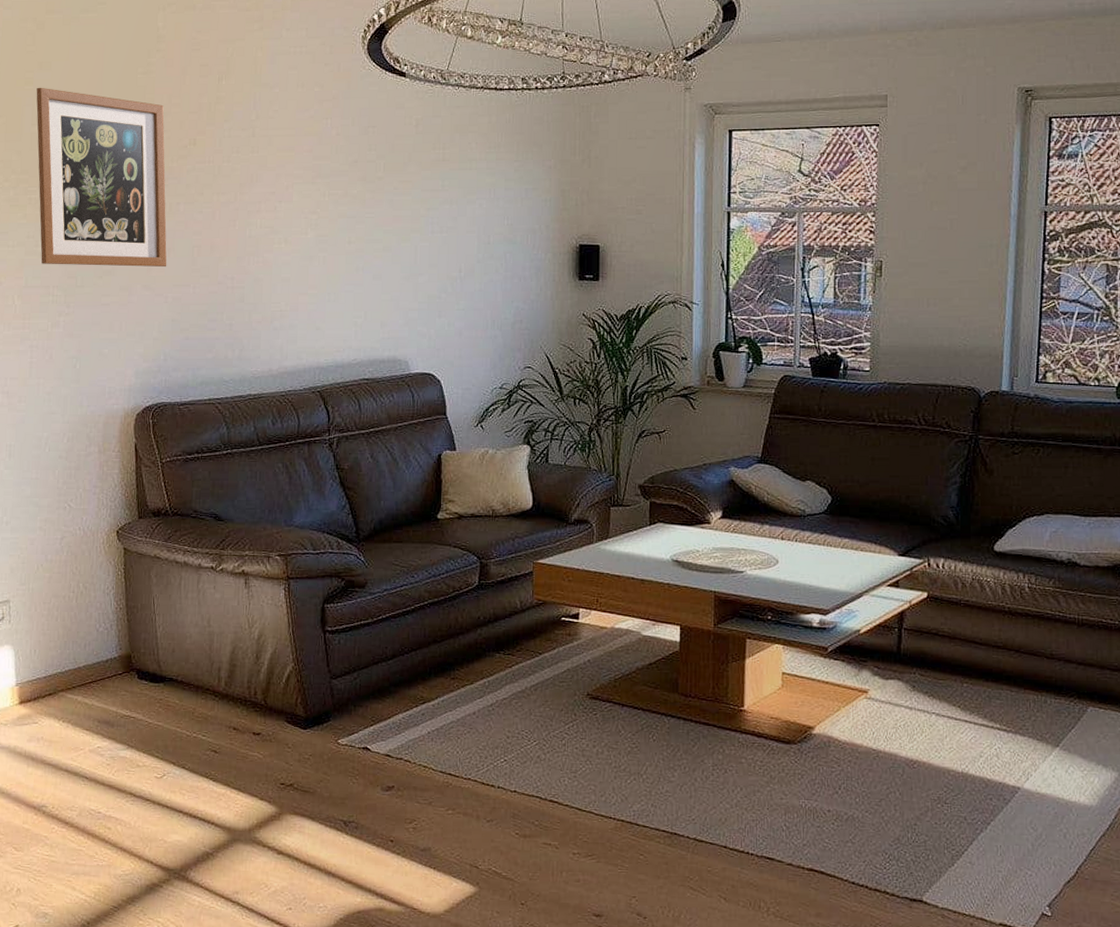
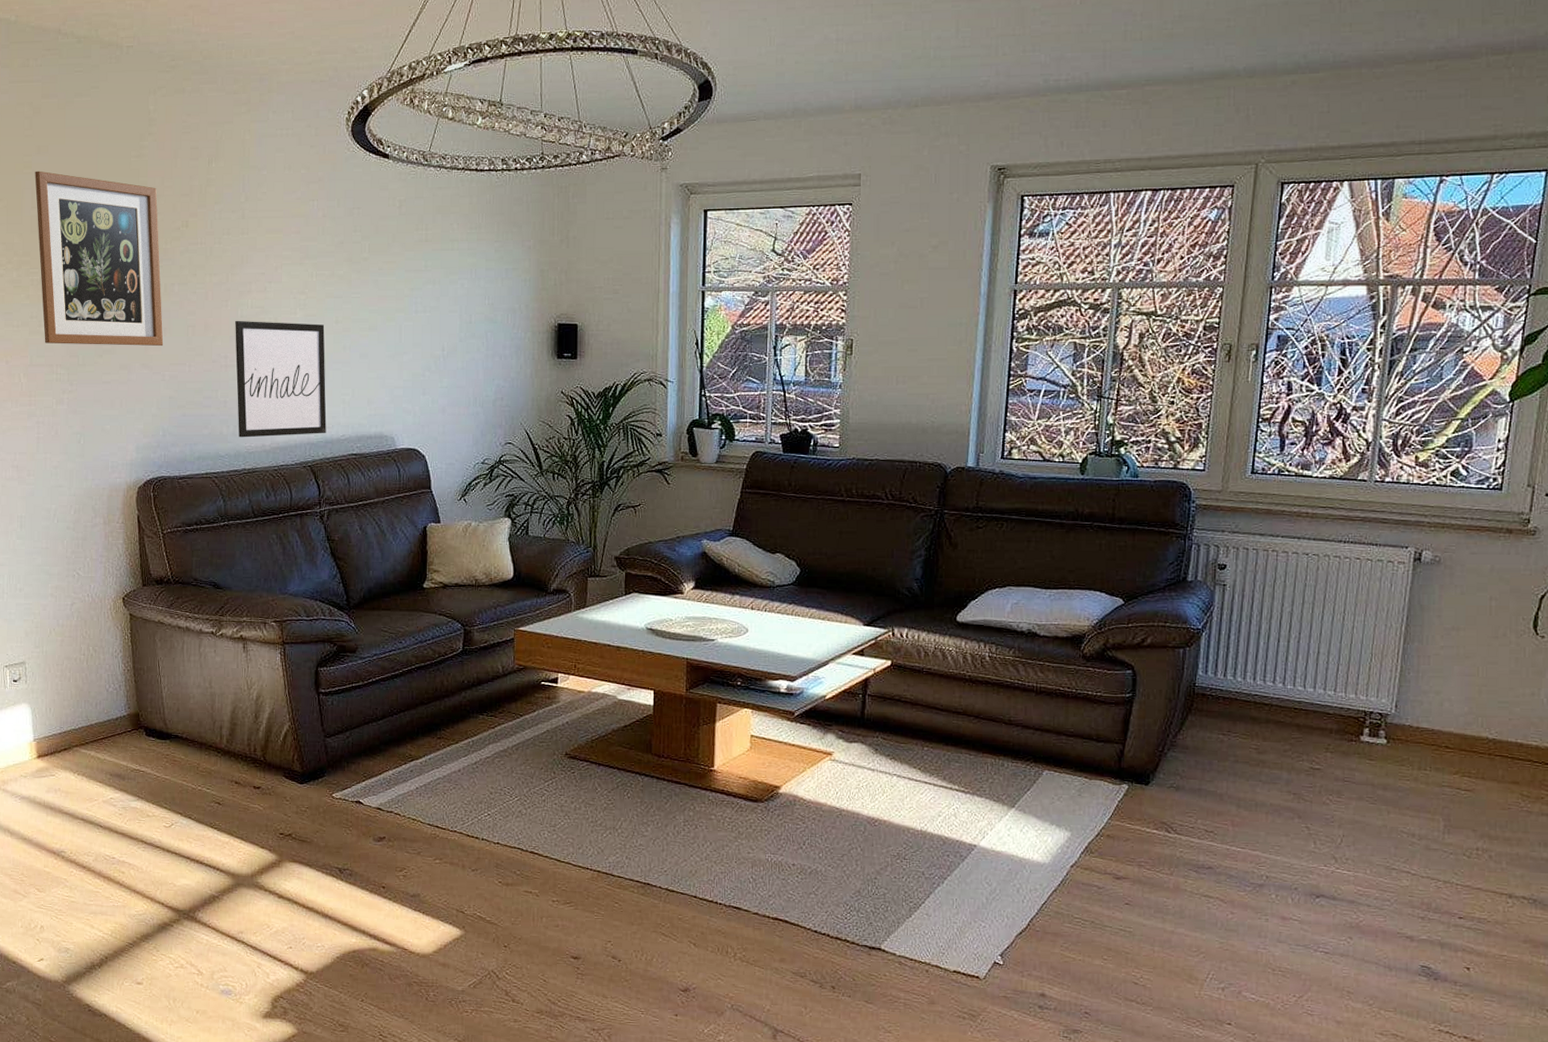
wall art: none [242,240,338,362] -> present [235,320,327,438]

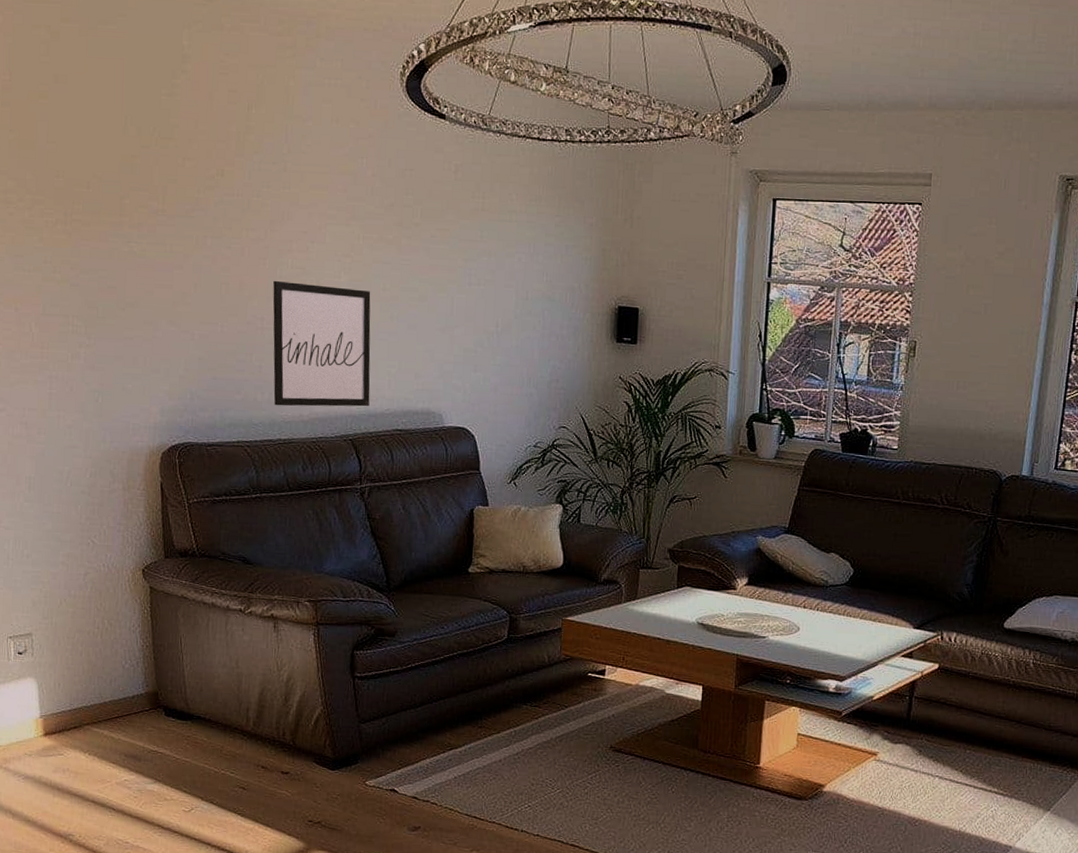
wall art: present [35,171,164,347] -> none [51,102,194,303]

